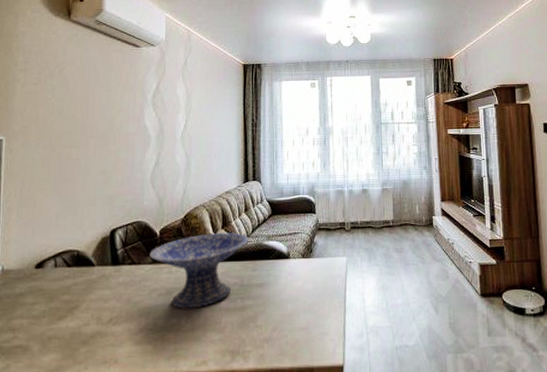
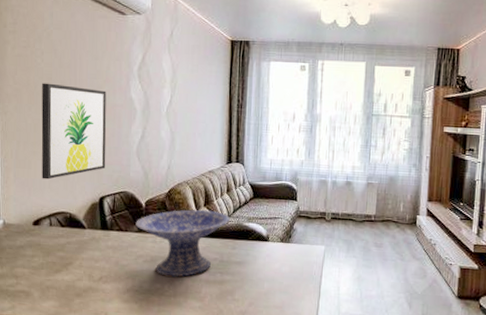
wall art: none [47,117,120,217] -> present [41,83,106,180]

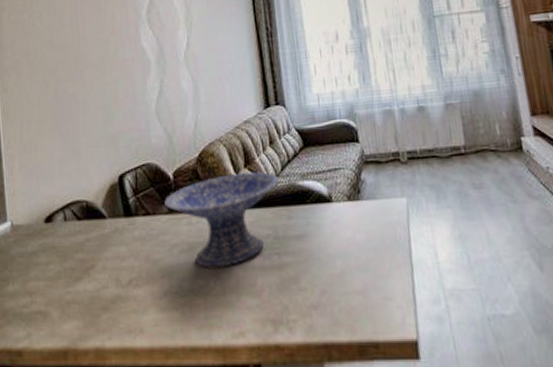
wall art: present [41,83,106,180] -> none [43,44,122,163]

